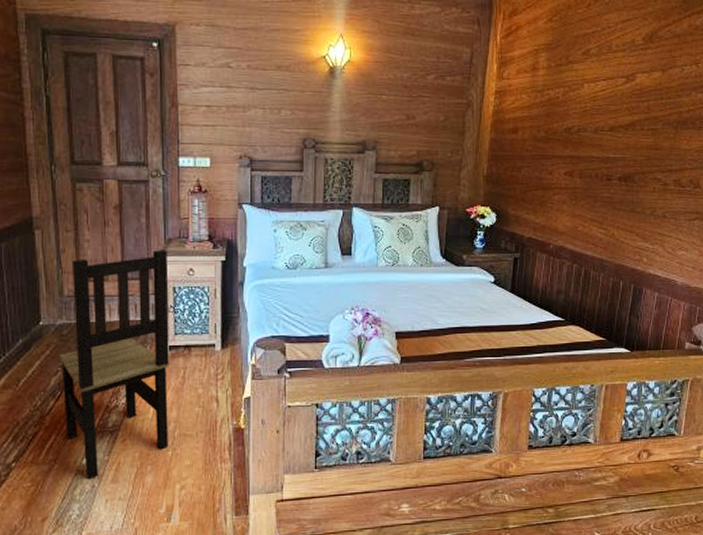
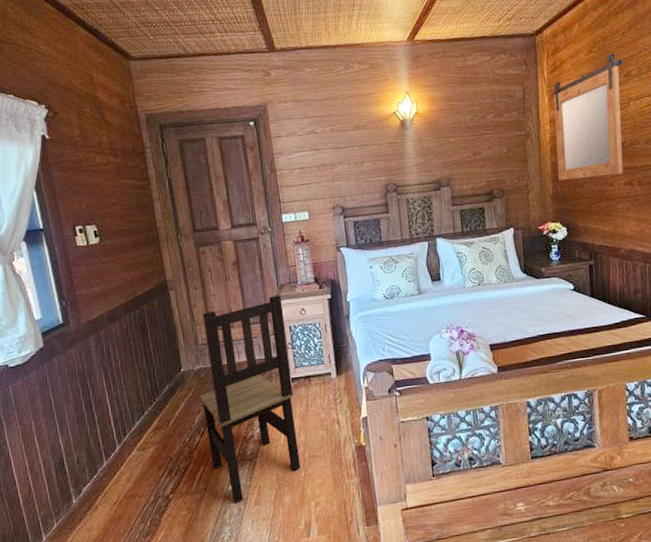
mirror: none [495,26,585,162] -> present [553,53,625,181]

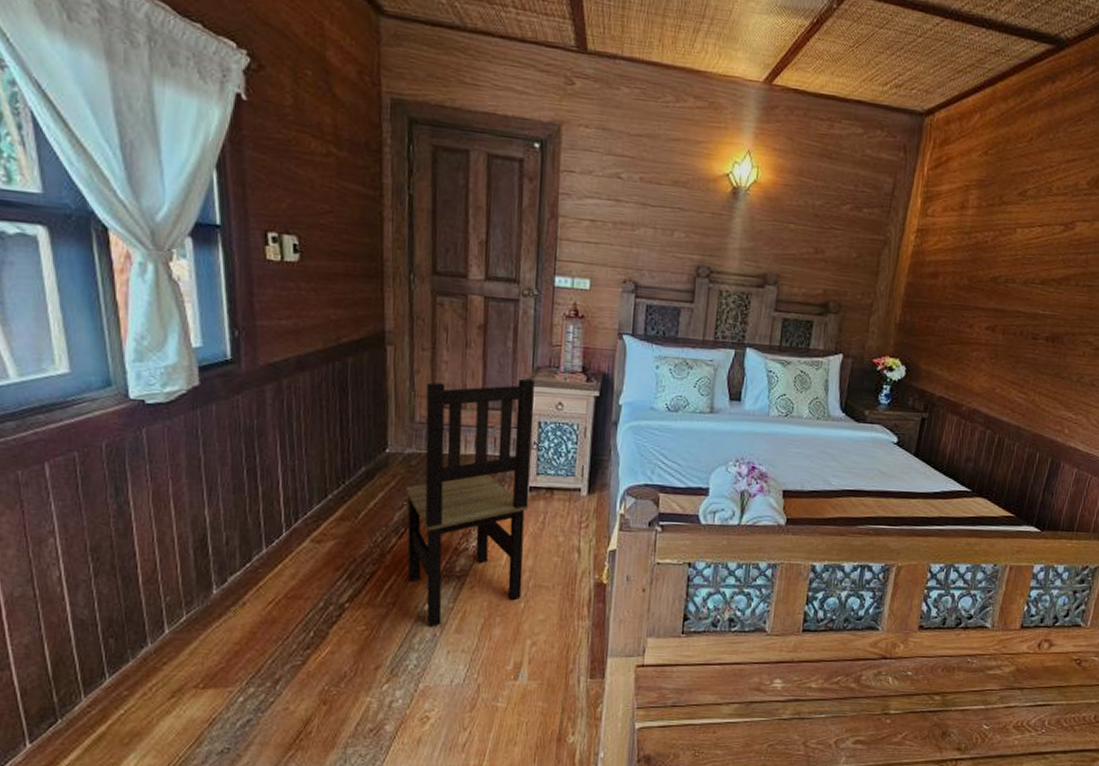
mirror: present [553,53,625,181] -> none [910,161,1024,316]

